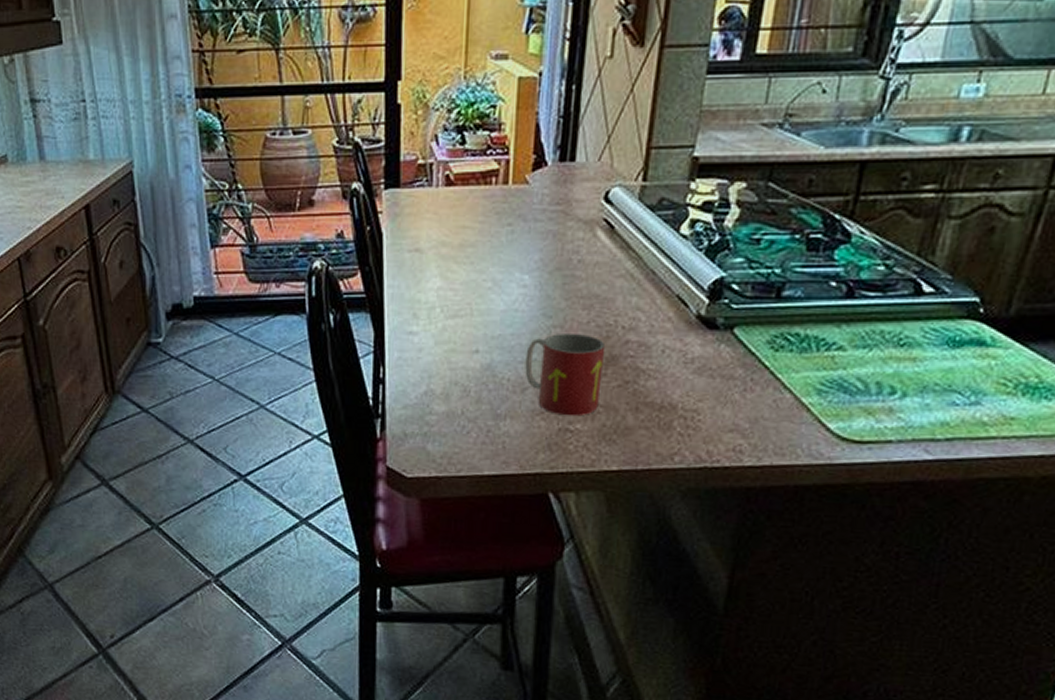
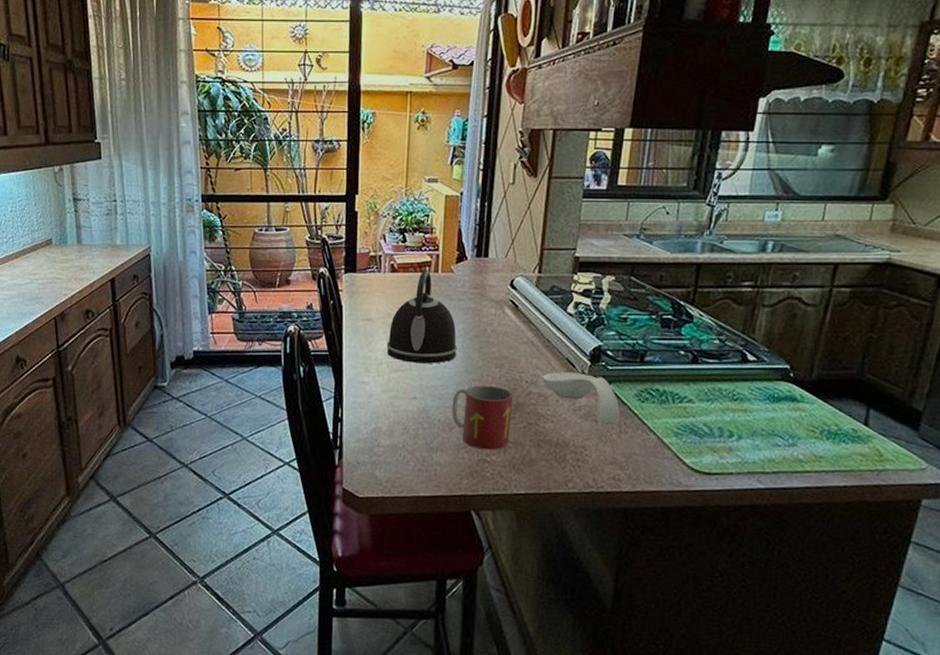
kettle: none [440,182,533,306] -> present [386,270,457,364]
spoon rest: none [644,313,747,378] -> present [543,372,621,423]

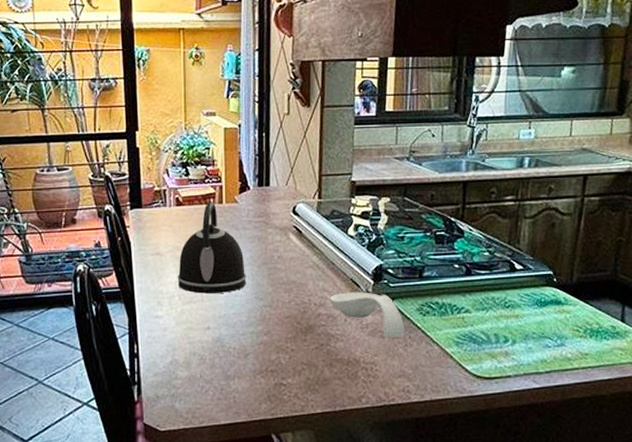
mug: present [452,385,514,450] -> none [245,310,304,374]

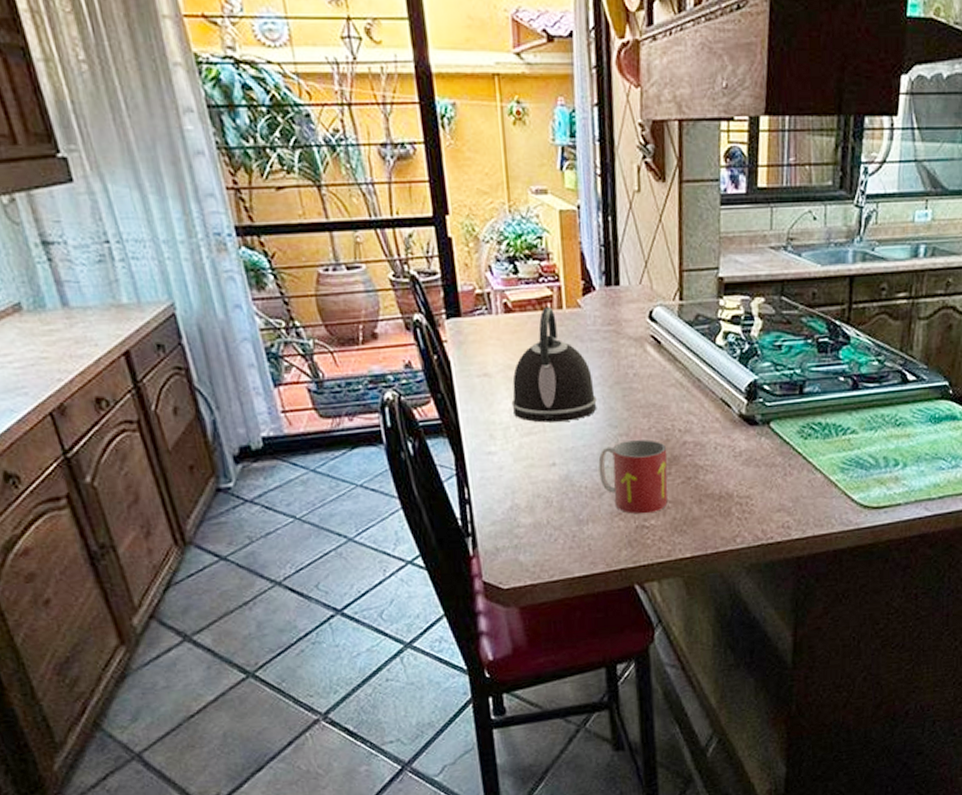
mug: none [245,310,304,374] -> present [598,439,668,515]
spoon rest: present [330,292,405,338] -> none [697,413,785,467]

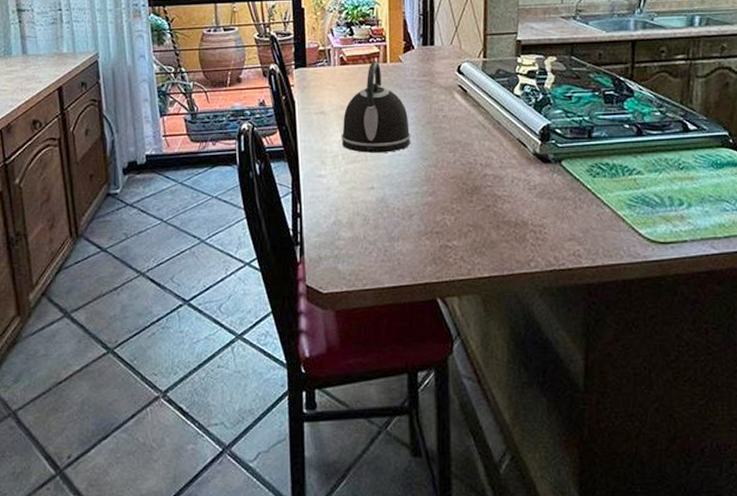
mug: present [598,439,668,515] -> none [410,170,470,235]

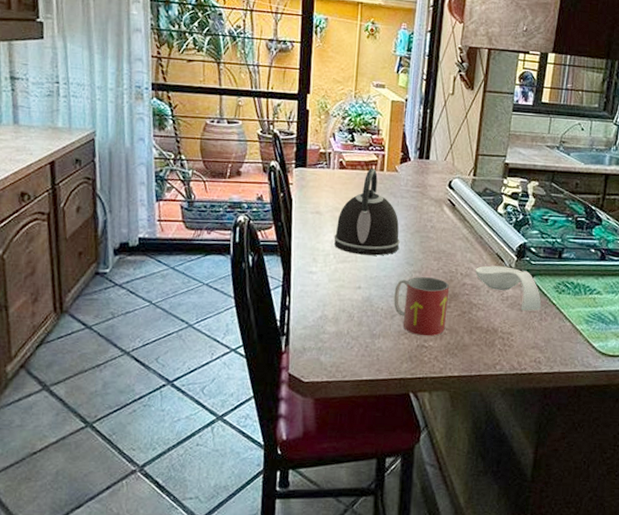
mug: none [410,170,470,235] -> present [393,276,450,336]
spoon rest: none [496,152,575,199] -> present [475,265,542,311]

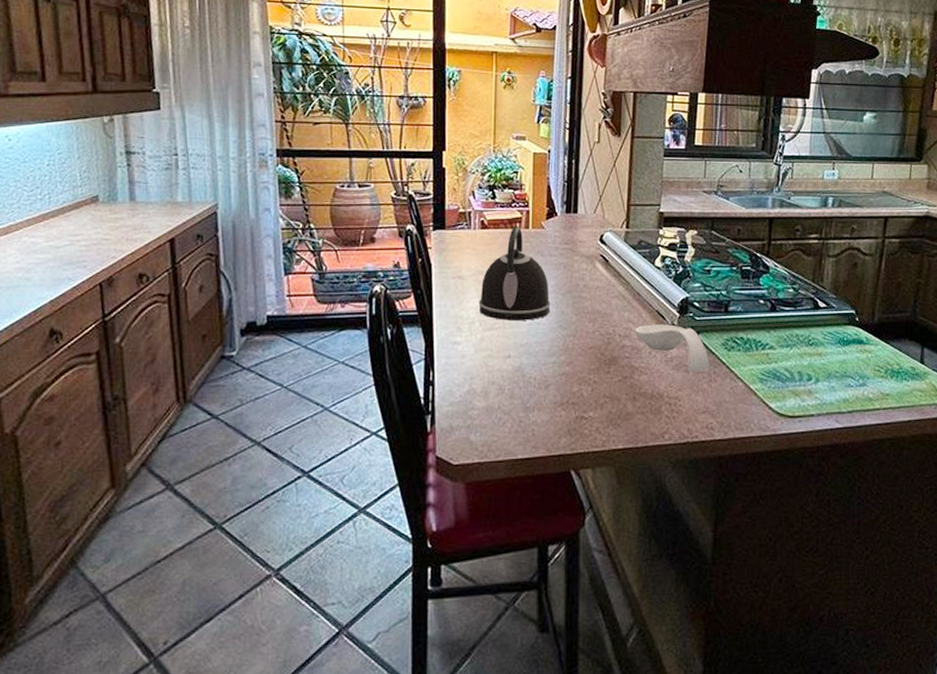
mug: present [393,276,450,336] -> none [547,340,608,406]

